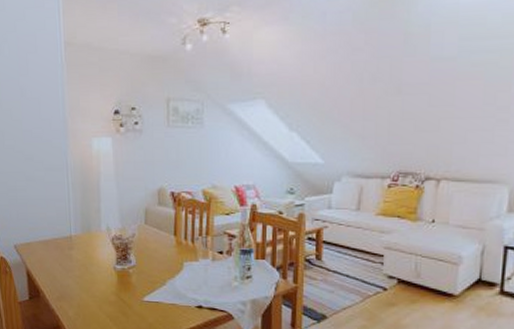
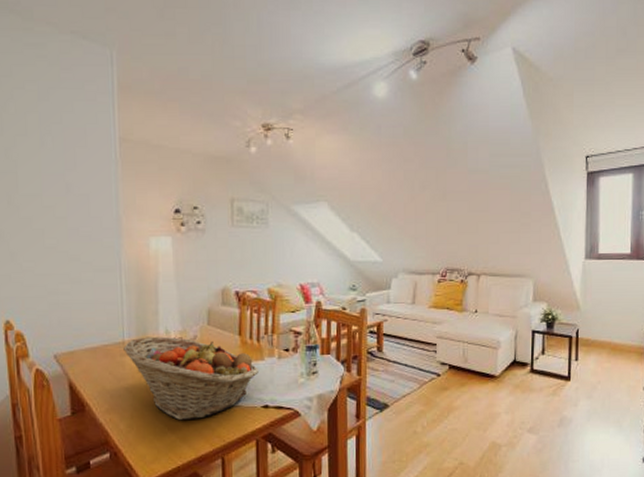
fruit basket: none [71,232,193,314] -> present [123,336,258,421]

